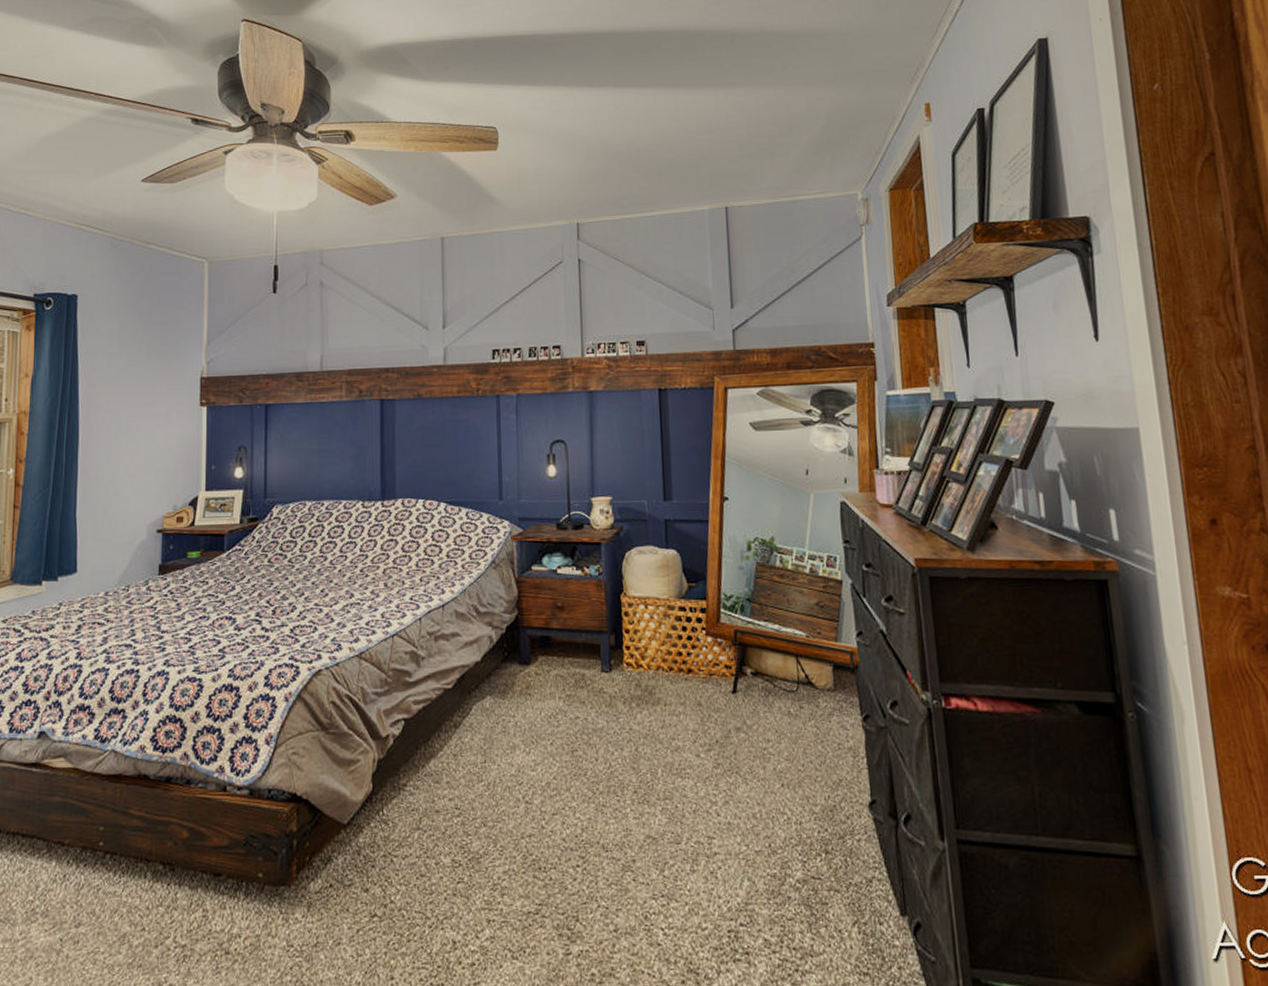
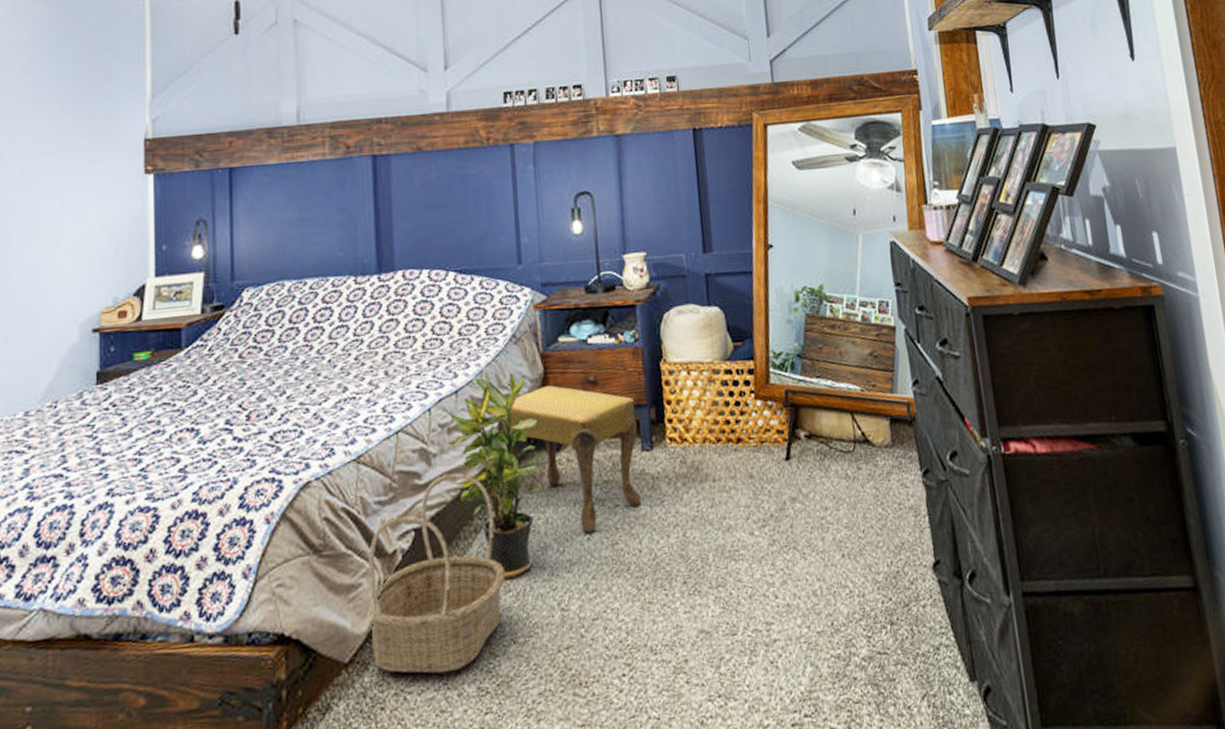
basket: none [365,675,479,844] -> present [368,472,506,674]
potted plant: none [434,592,517,771] -> present [447,371,546,580]
footstool: none [476,607,599,739] -> present [497,385,641,534]

